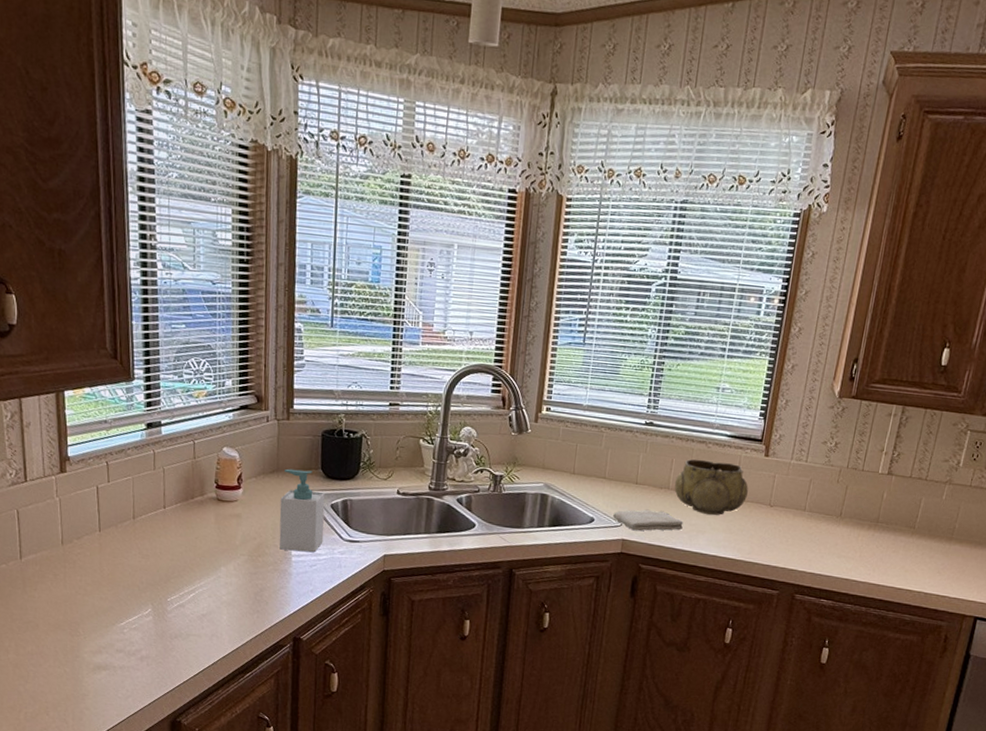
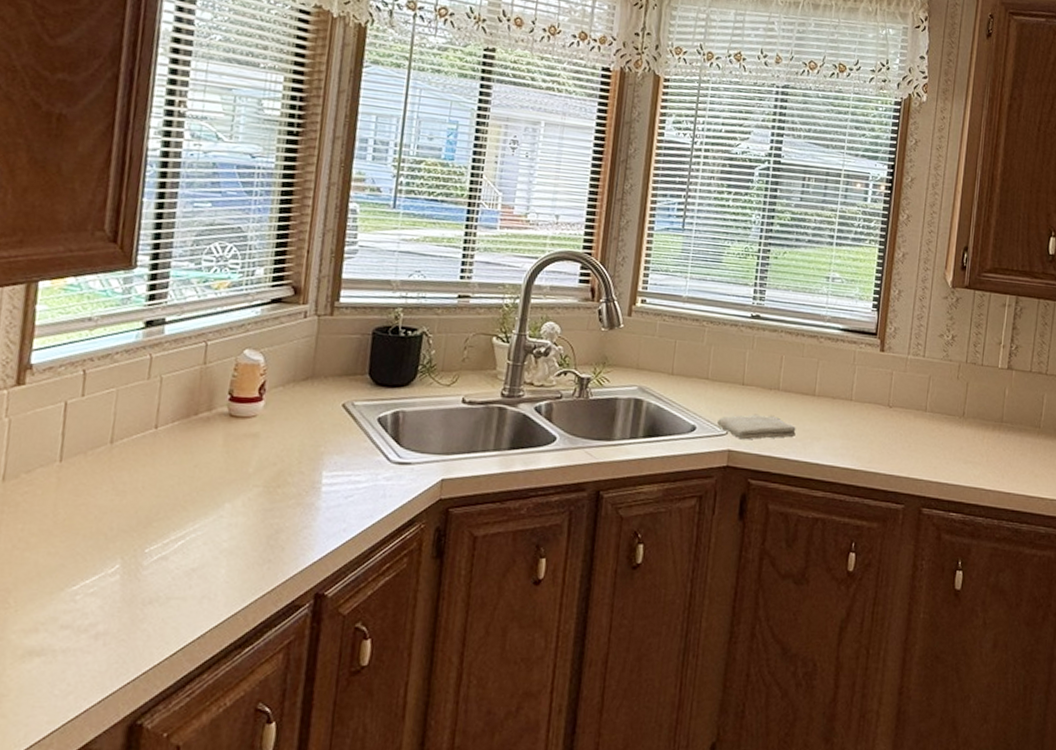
soap bottle: present [279,468,325,553] -> none [306,374,371,480]
decorative bowl: present [674,459,748,516] -> none [785,355,865,420]

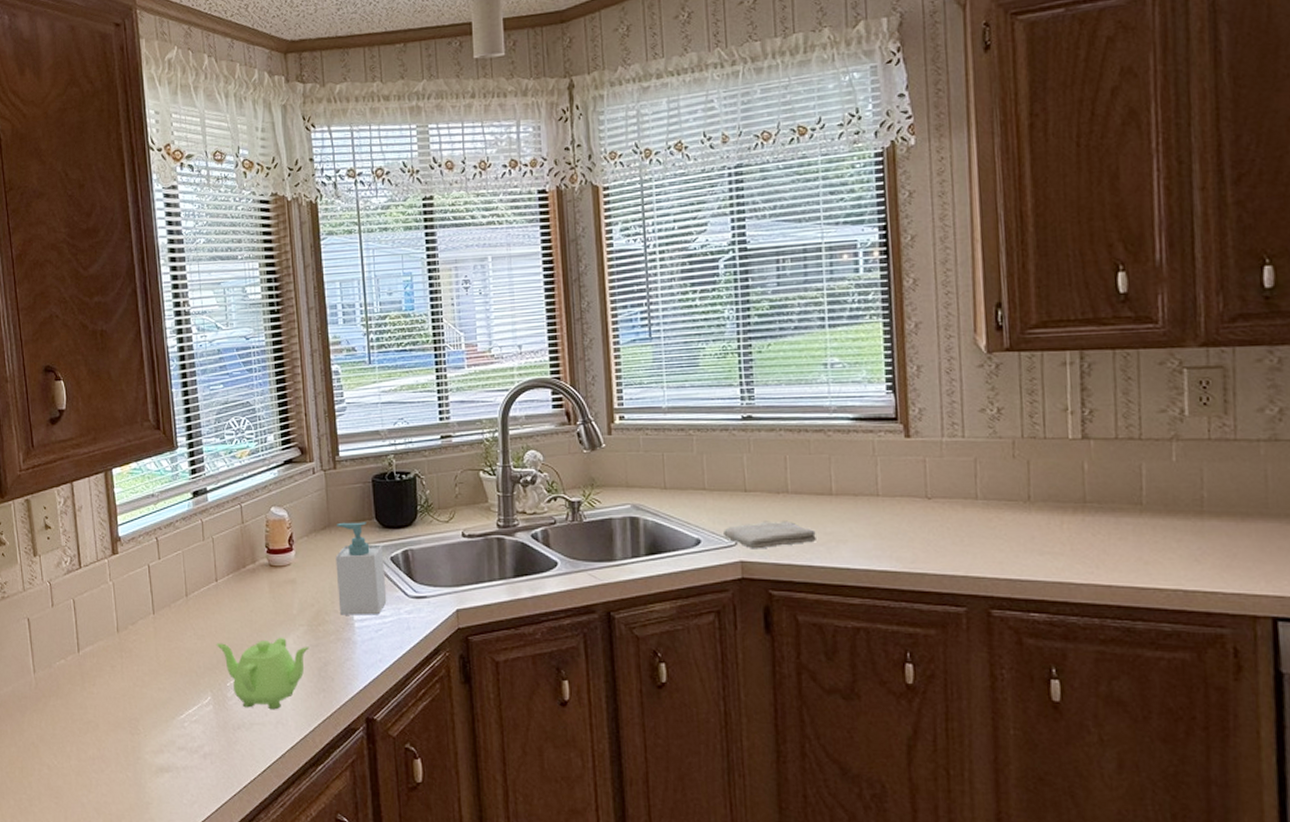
teapot: none [139,498,261,582] -> present [216,637,309,710]
soap bottle: none [306,374,371,480] -> present [335,522,387,615]

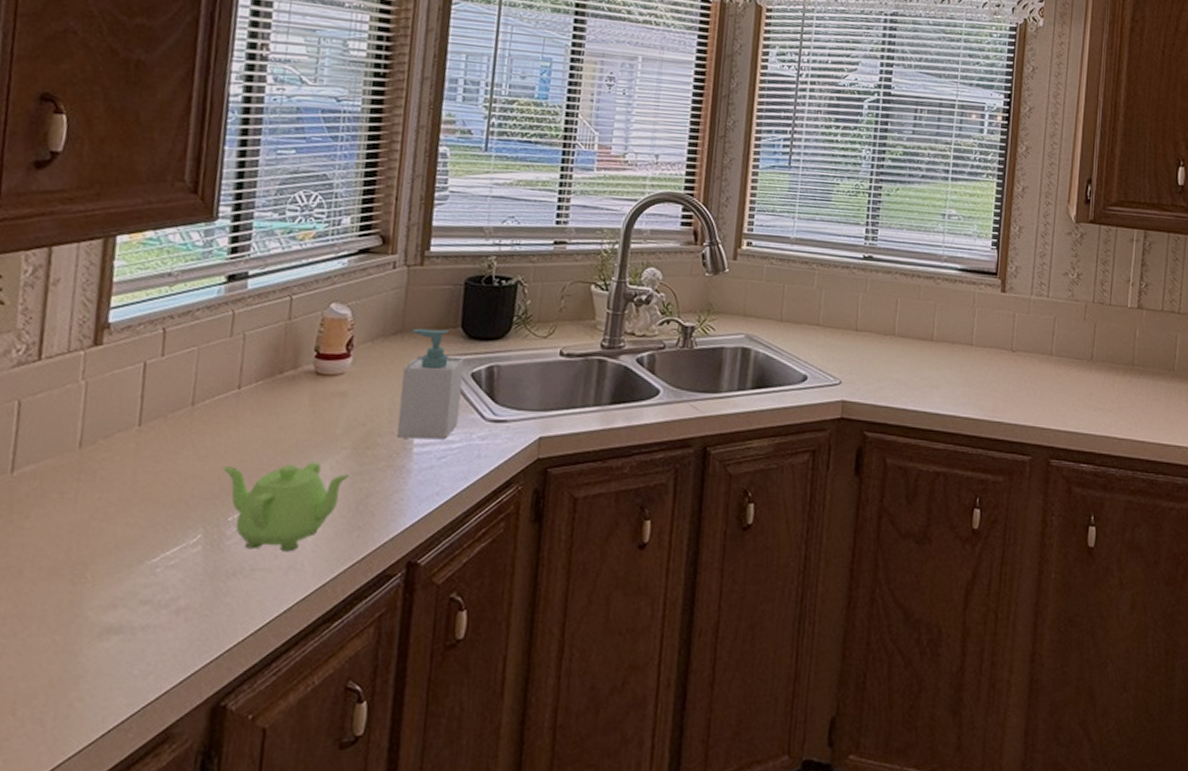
washcloth: present [722,520,816,549] -> none [829,361,914,390]

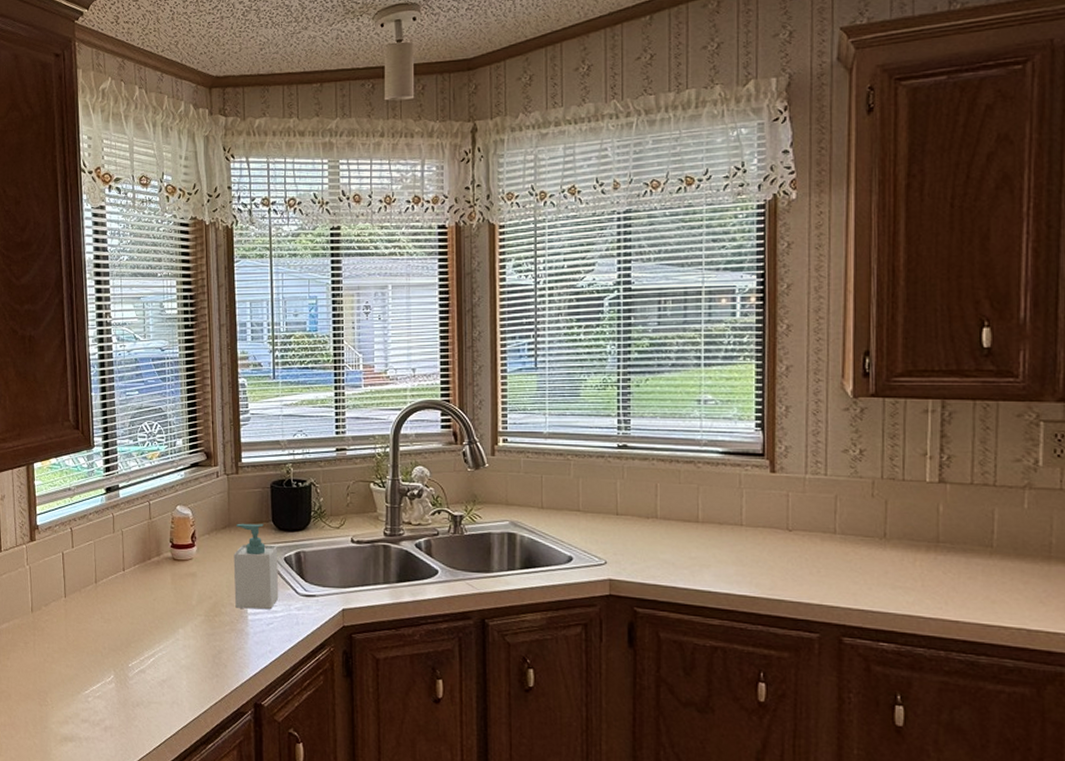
teapot: present [222,461,350,552] -> none [120,625,206,691]

